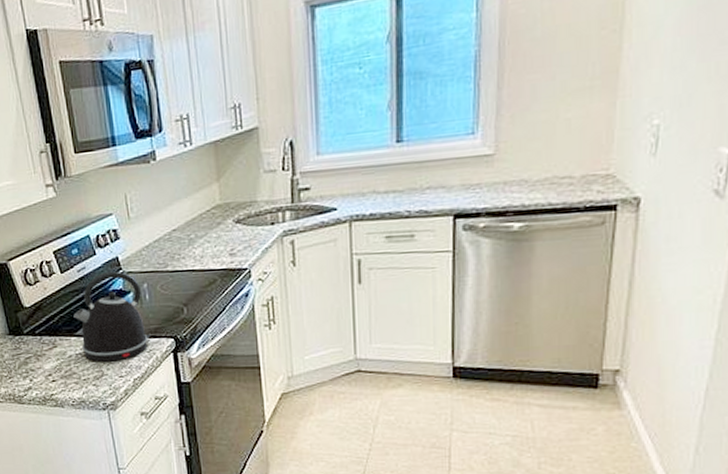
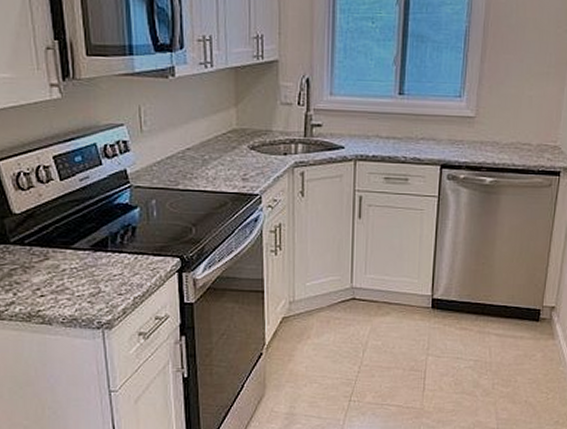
kettle: present [73,271,151,362] -> none [71,184,156,278]

